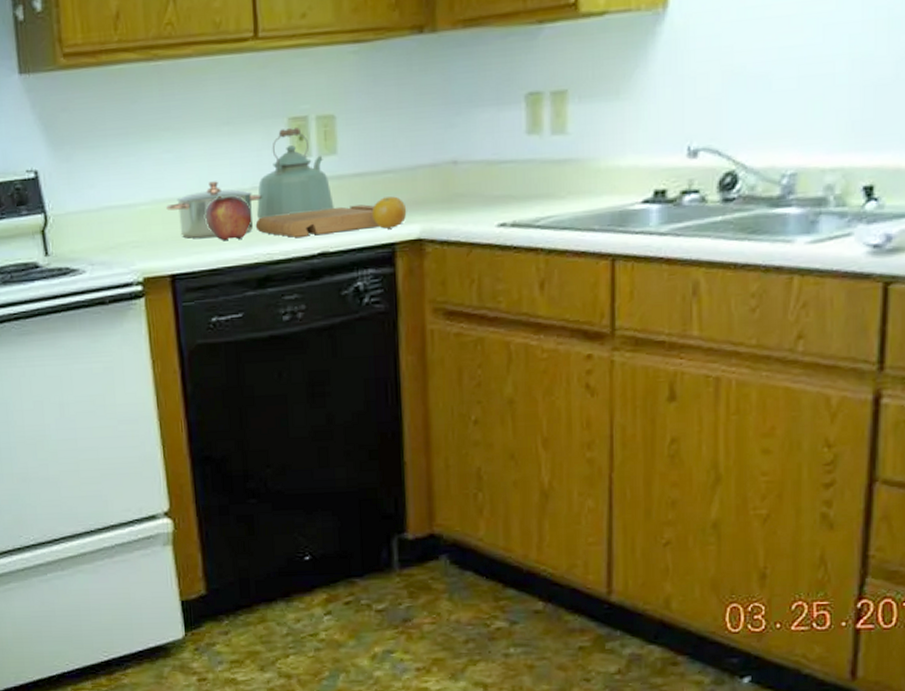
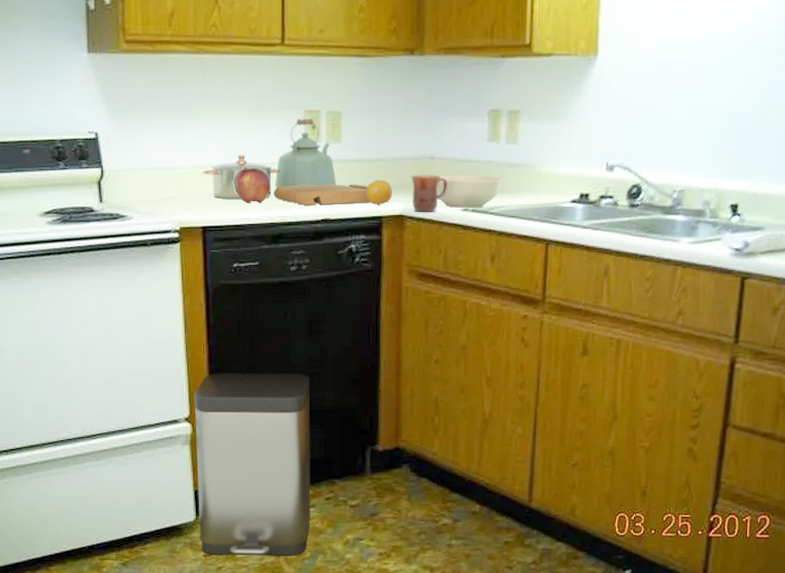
pedal bin: none [173,449,327,680] -> present [194,373,311,556]
mug: none [429,183,478,233] -> present [411,173,448,212]
bowl: none [463,178,549,224] -> present [436,175,503,208]

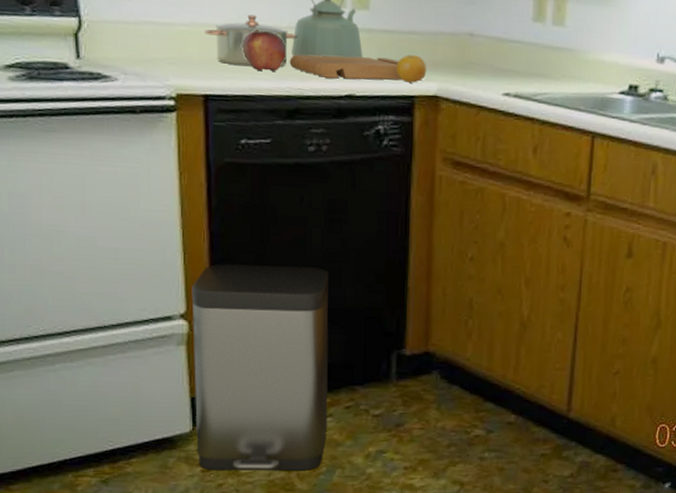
mug: present [411,173,448,212] -> none [447,51,488,95]
bowl: present [436,175,503,208] -> none [475,54,548,93]

